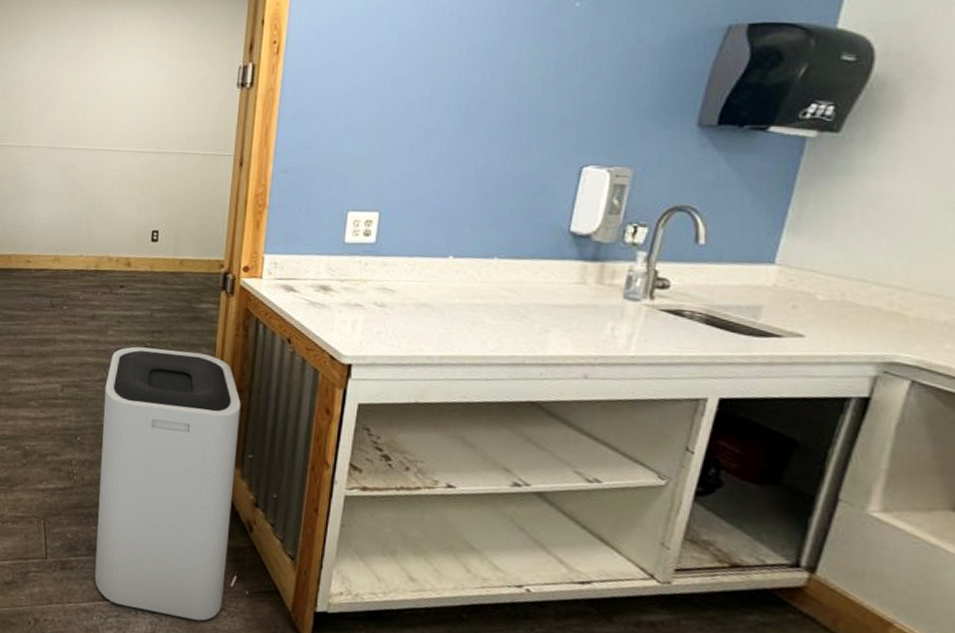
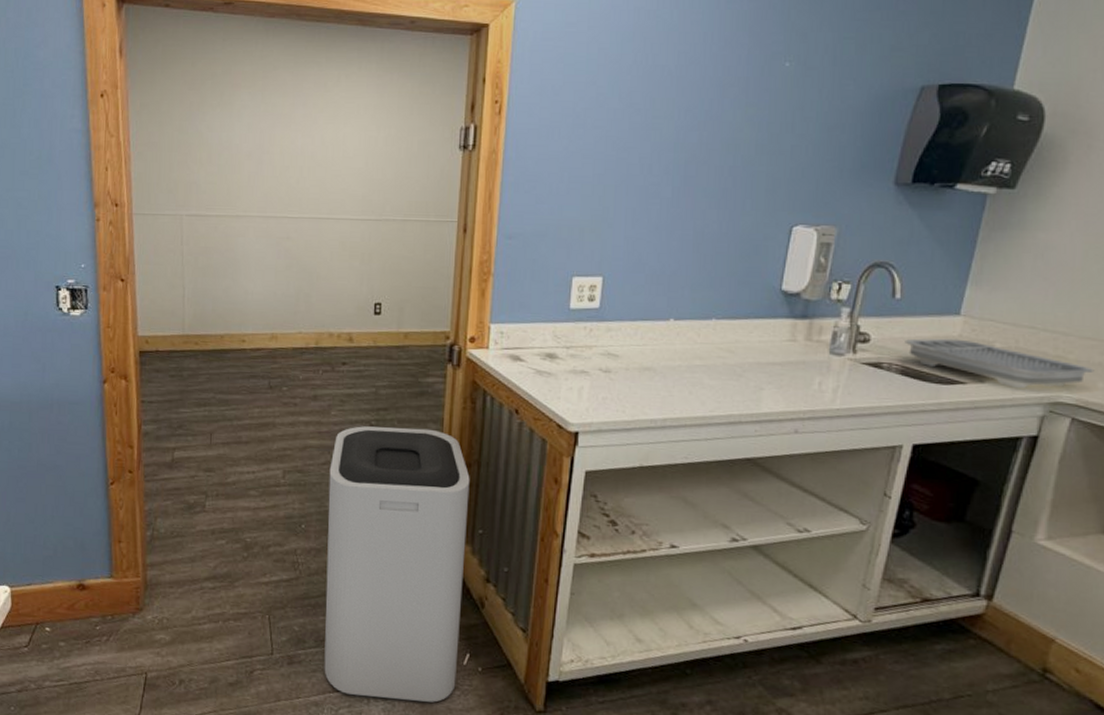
dish rack: none [709,287,940,346] -> present [904,338,1095,389]

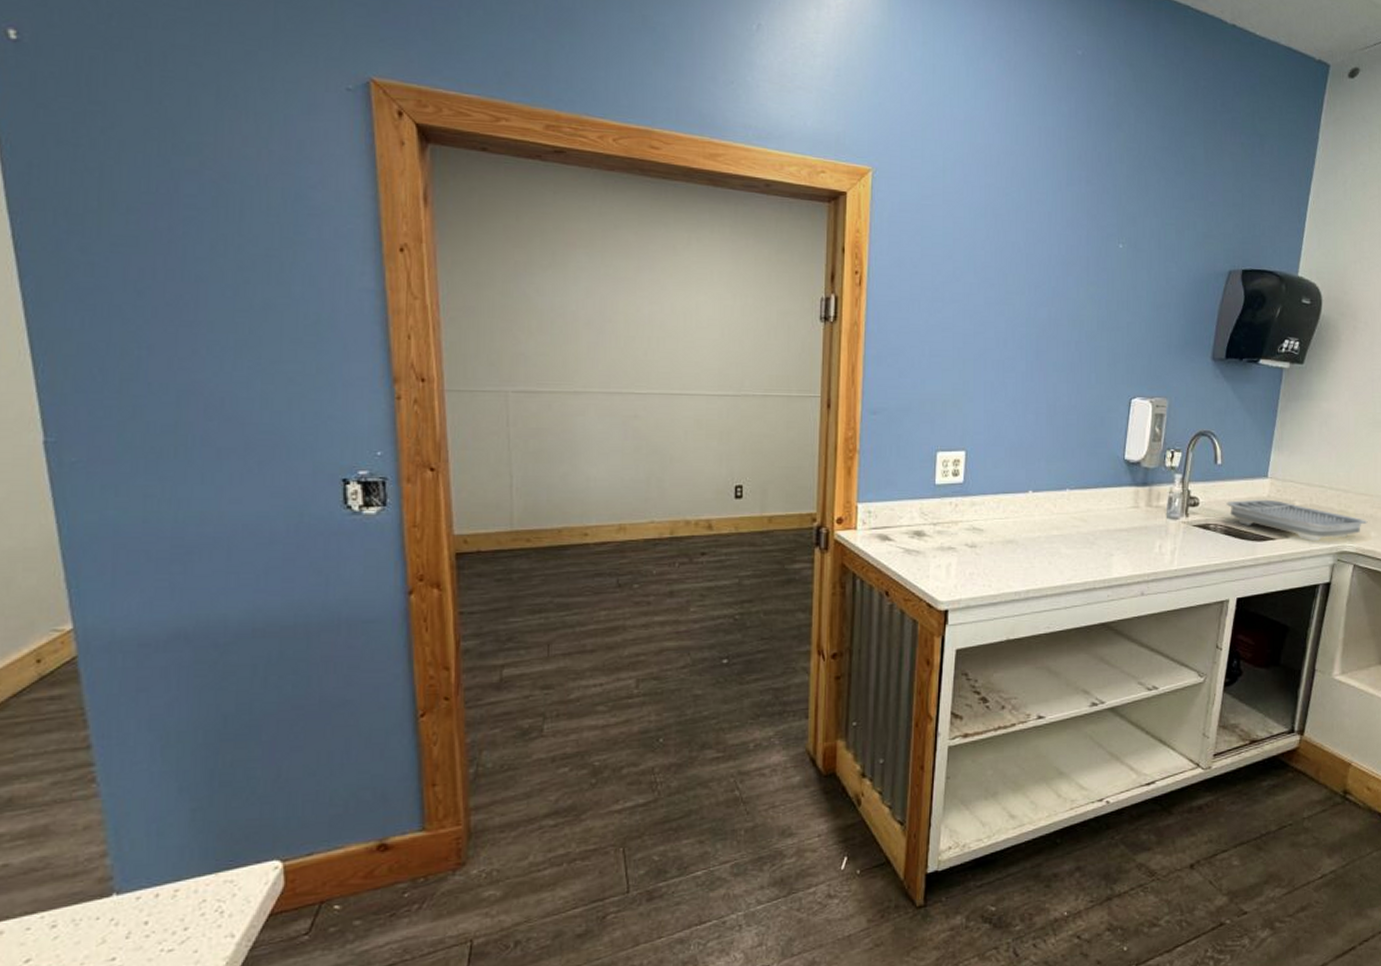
trash can: present [324,426,470,703] -> none [689,619,842,924]

